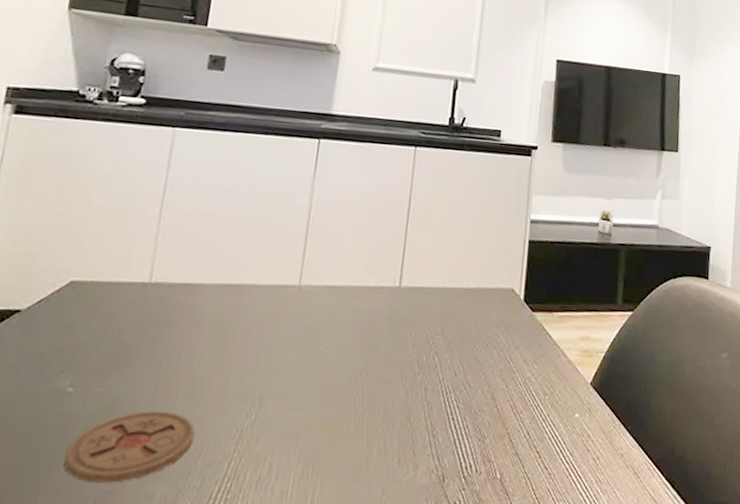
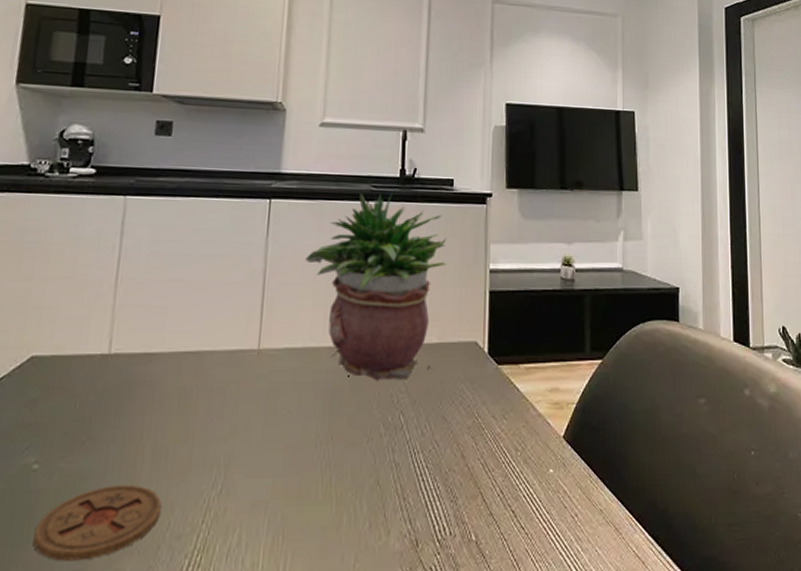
potted plant: none [351,138,491,322] -> present [305,192,447,381]

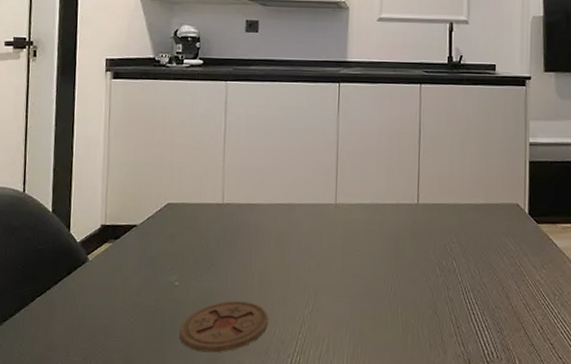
potted plant: present [305,192,447,381] -> none [370,77,490,232]

